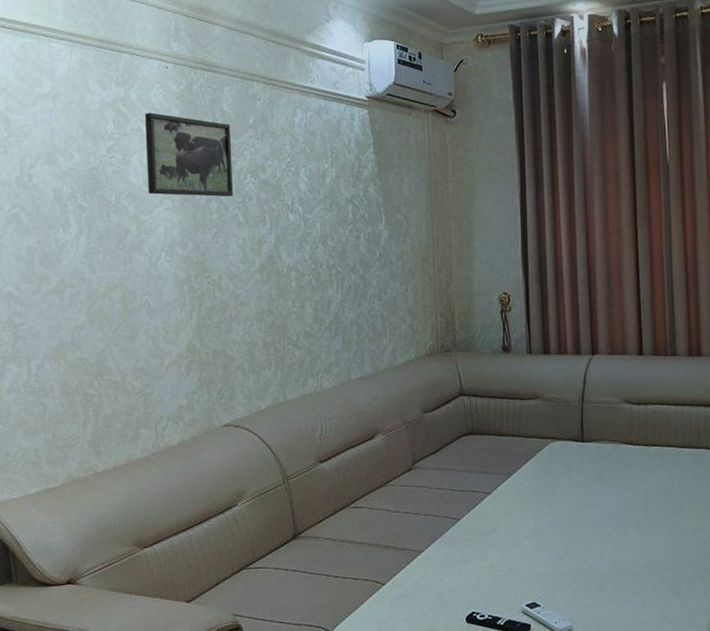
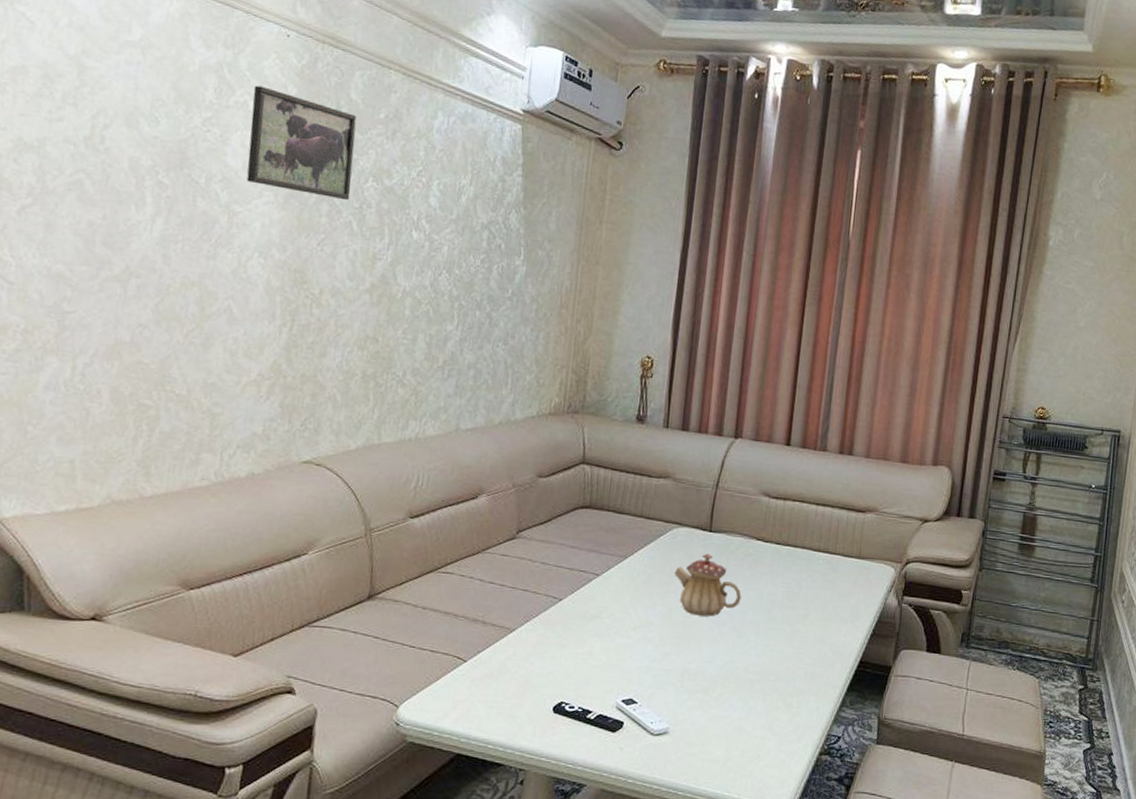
teapot: none [556,462,620,520] -> present [674,553,742,617]

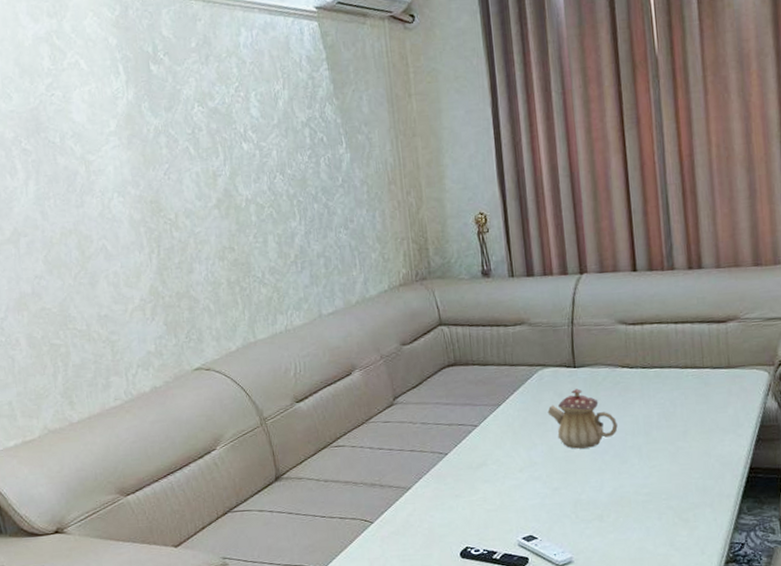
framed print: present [246,85,357,201] -> none [80,43,182,133]

